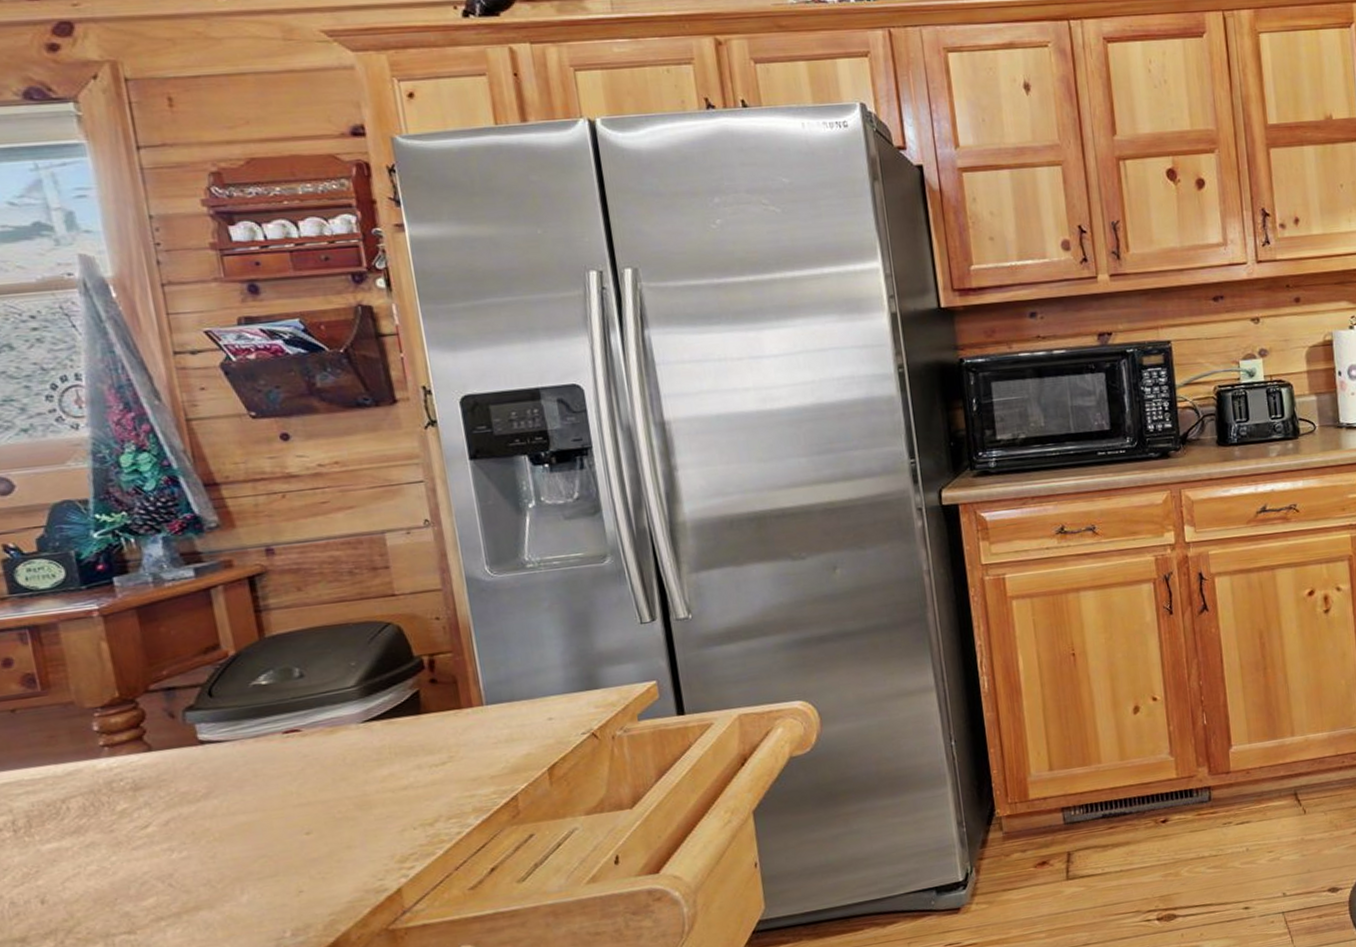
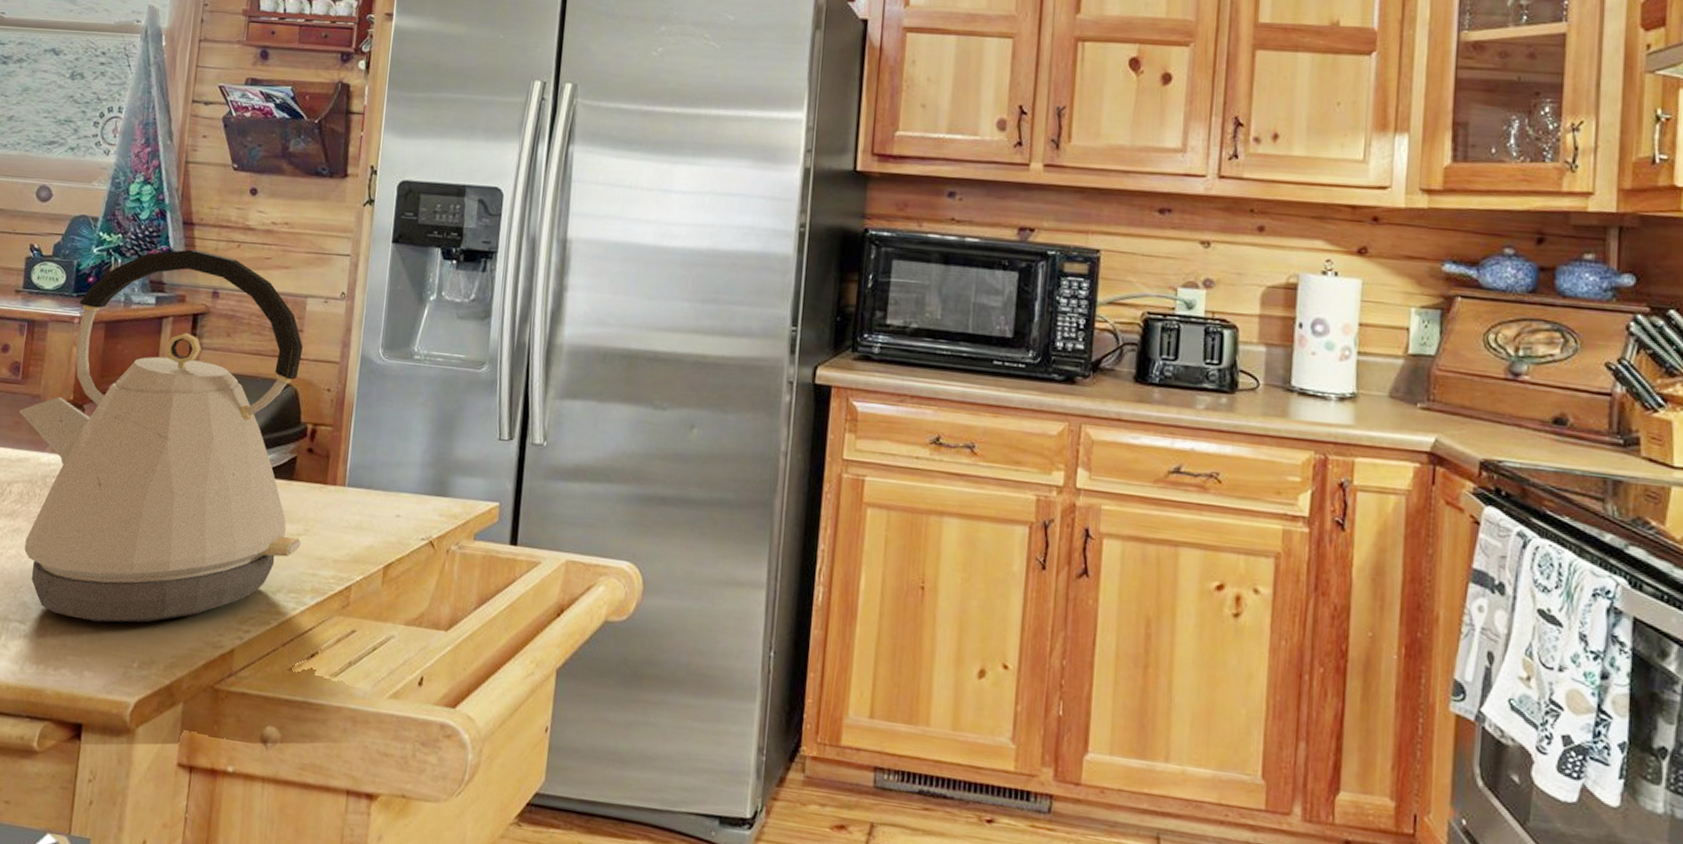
kettle: none [49,509,449,913] -> present [18,249,303,623]

